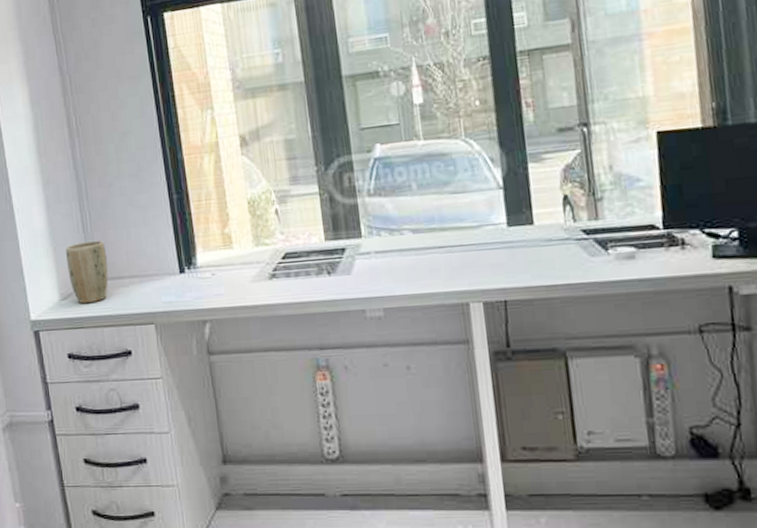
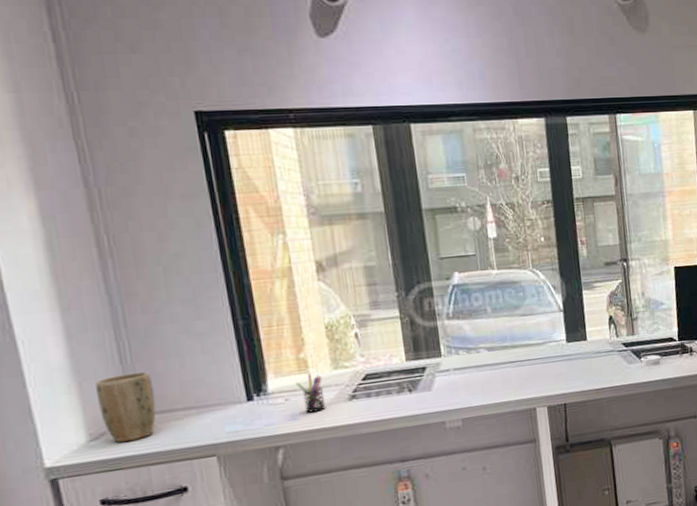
pen holder: none [221,248,248,289] -> present [295,373,326,413]

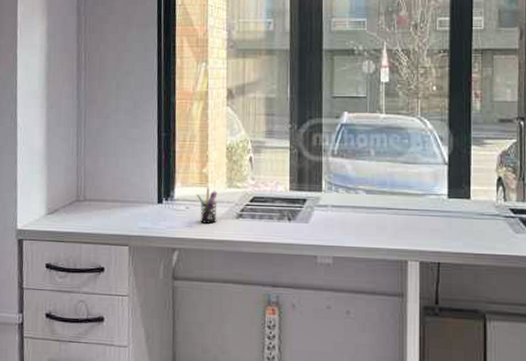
plant pot: present [95,372,156,443] -> none [57,164,95,221]

